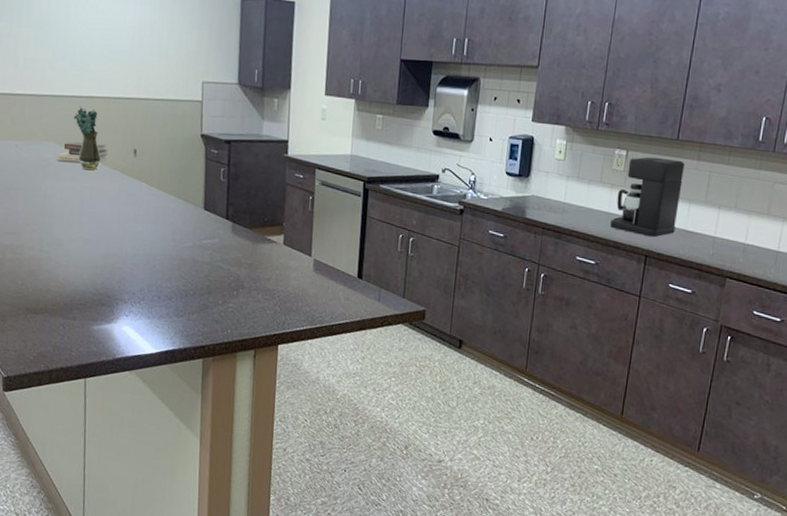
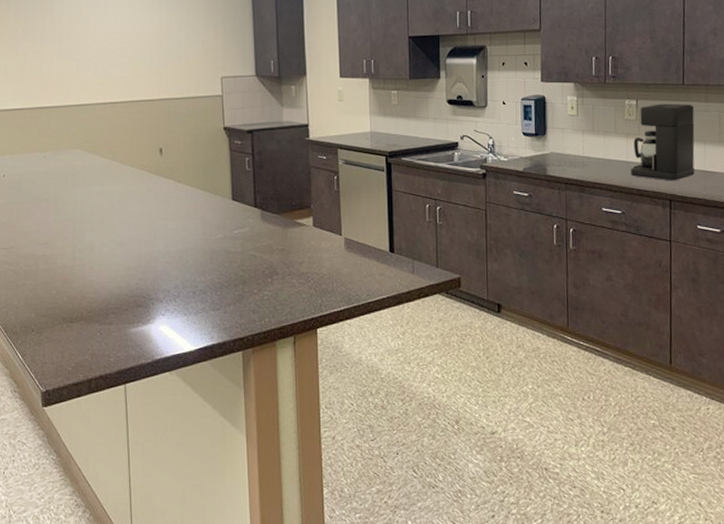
books: present [57,141,108,163] -> none [85,146,134,167]
vase: present [74,106,101,171] -> none [99,112,127,174]

